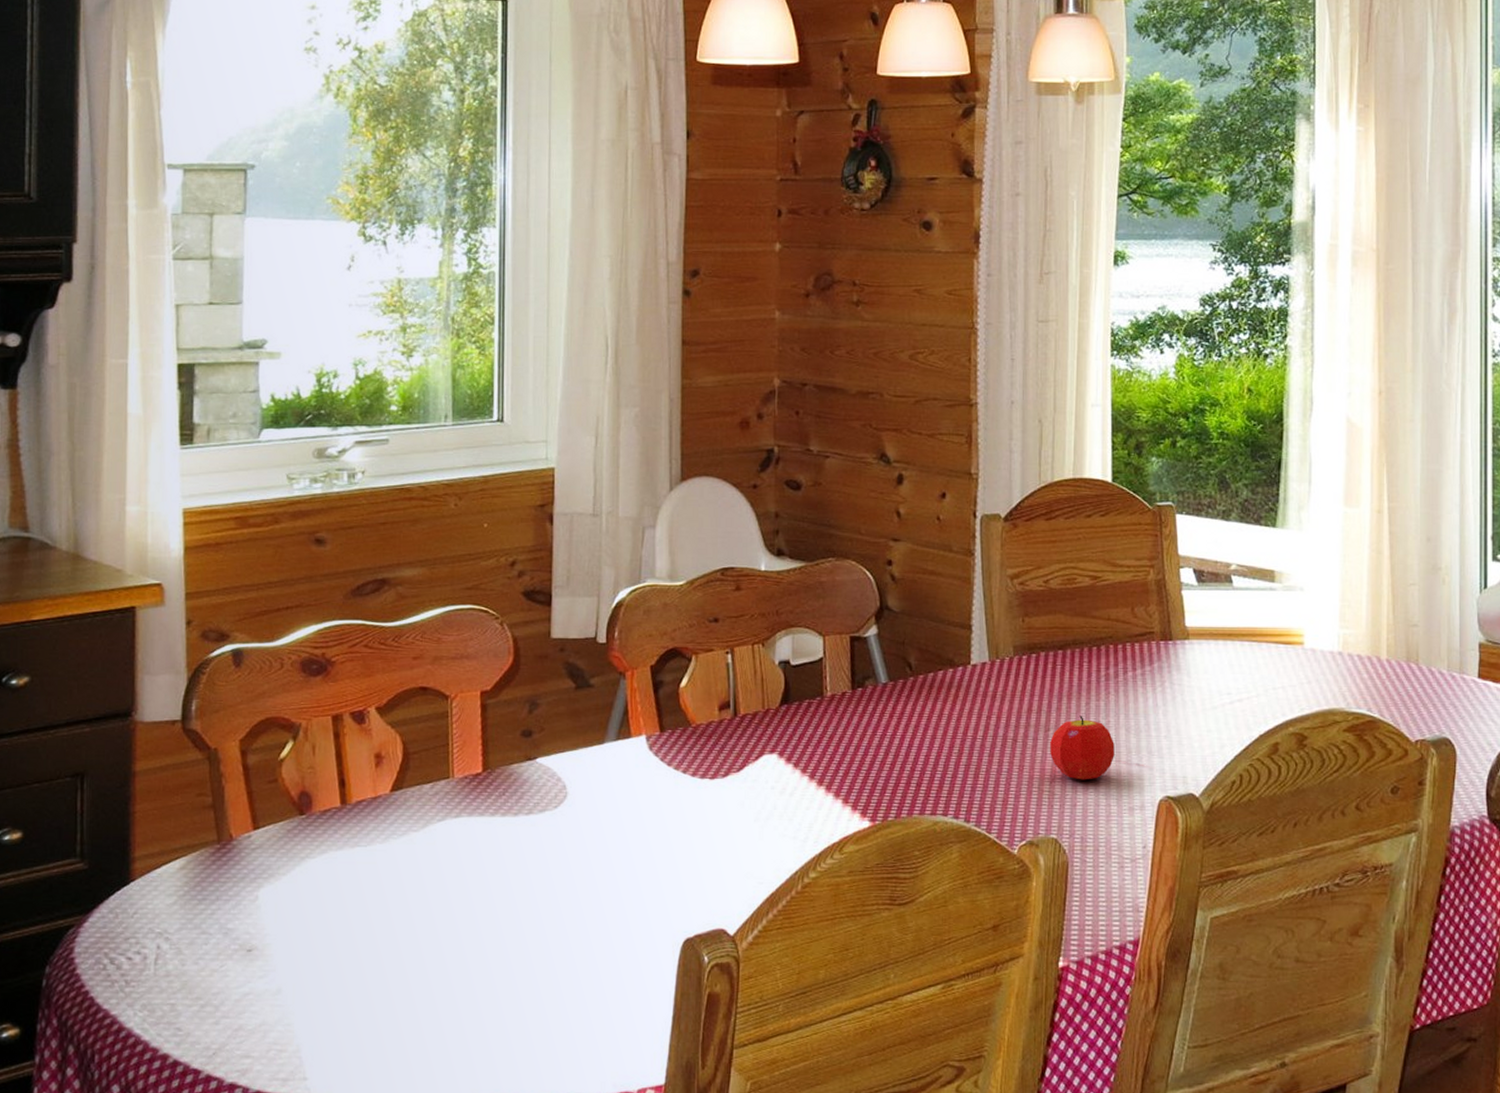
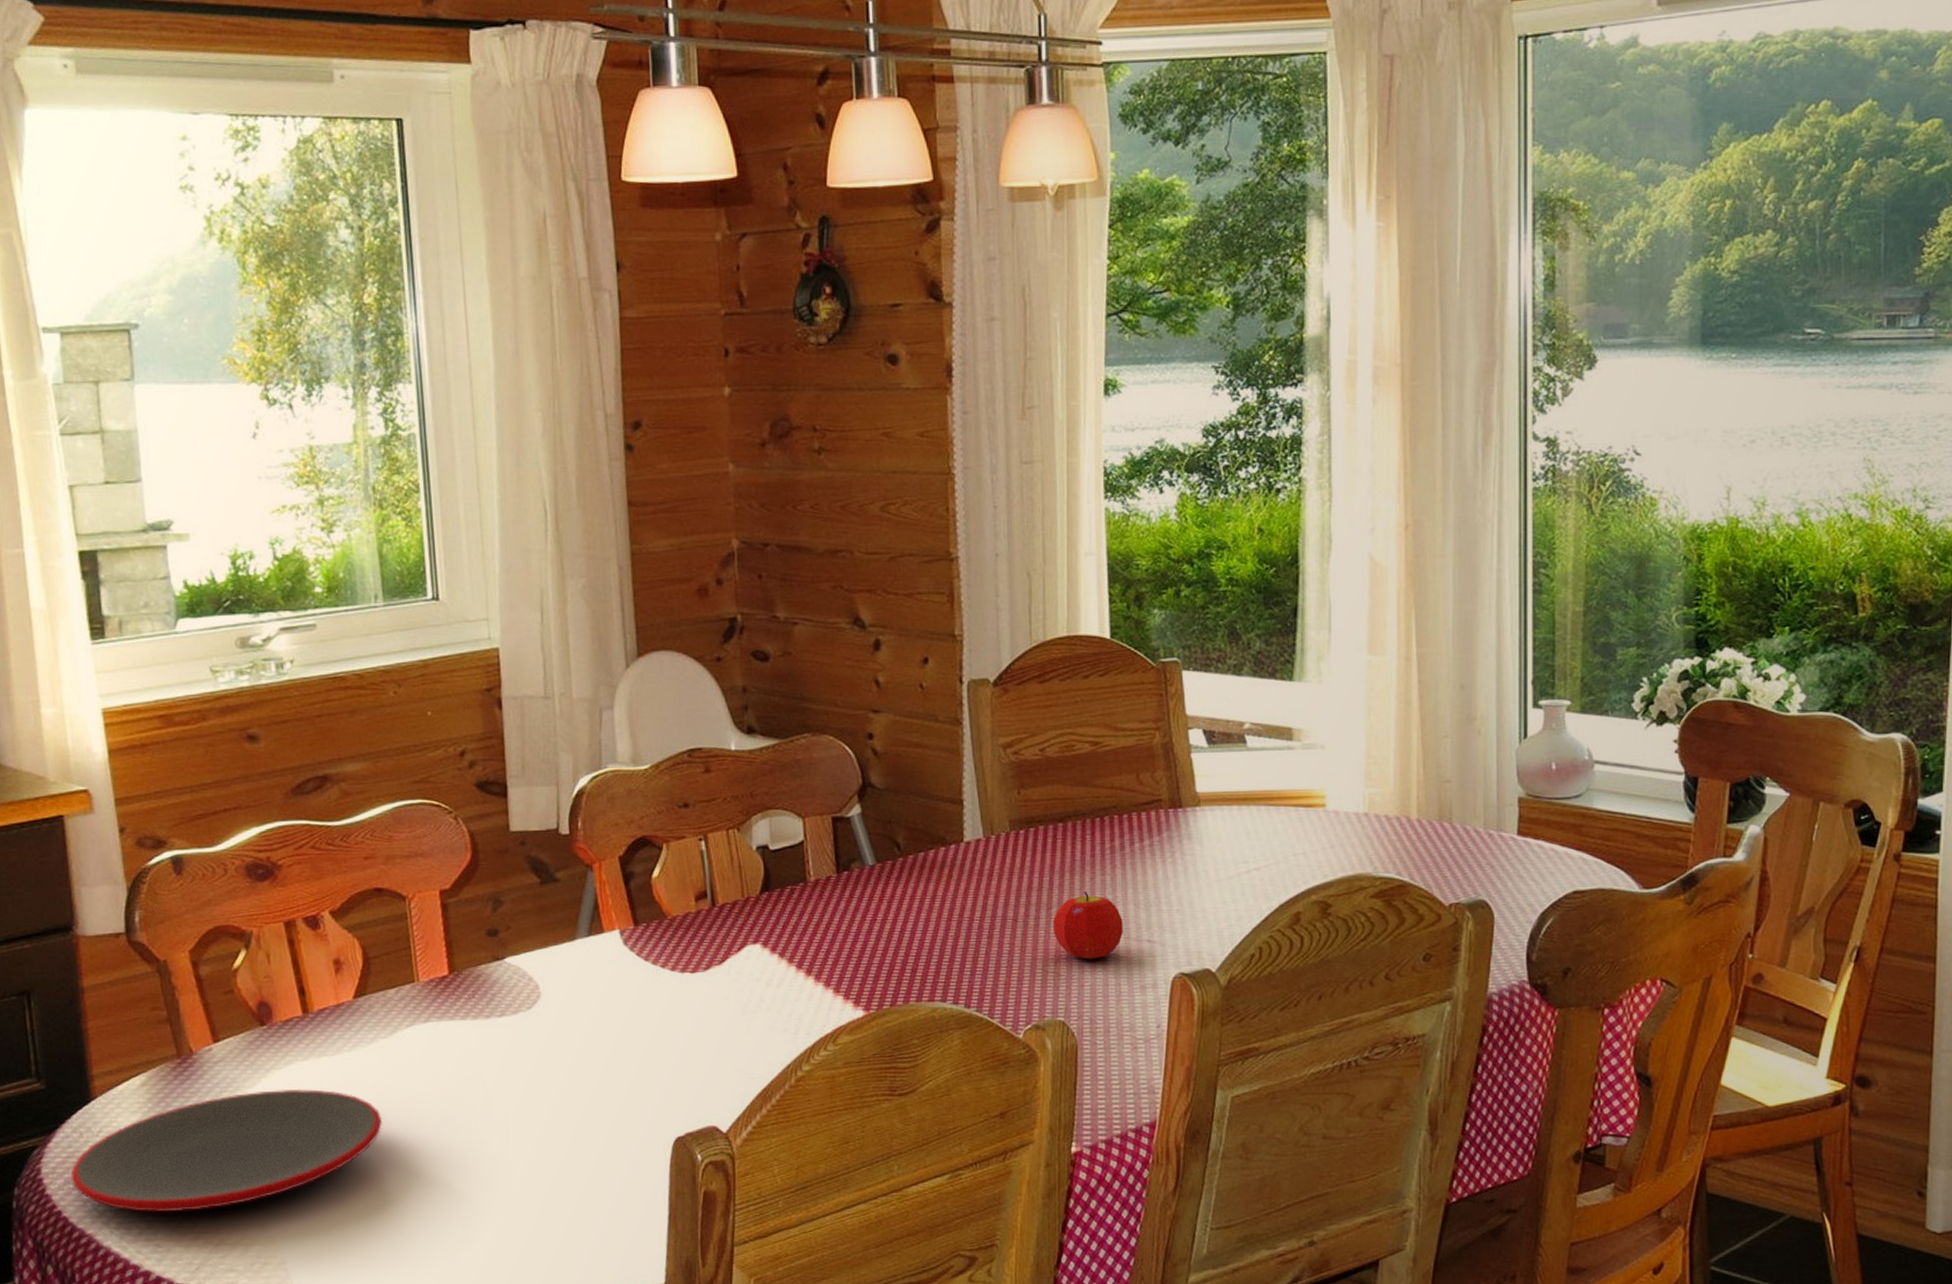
plate: none [101,877,406,996] -> present [70,1088,382,1213]

